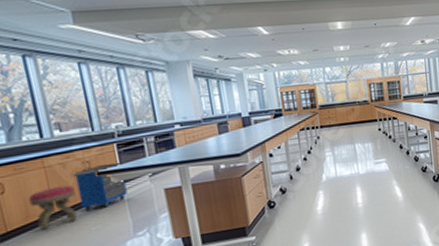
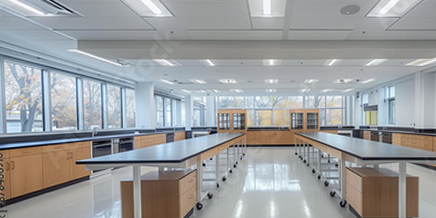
stool: present [28,185,78,231] -> none [28,169,59,202]
cabinet: present [72,163,127,212] -> none [60,157,94,191]

